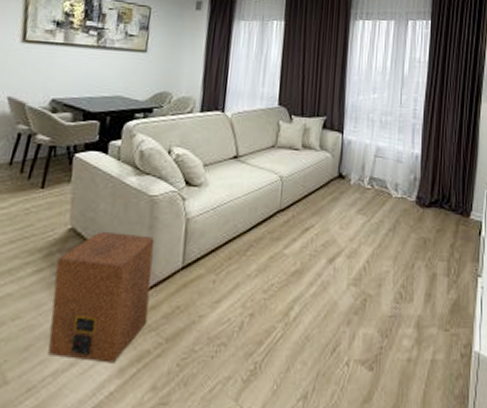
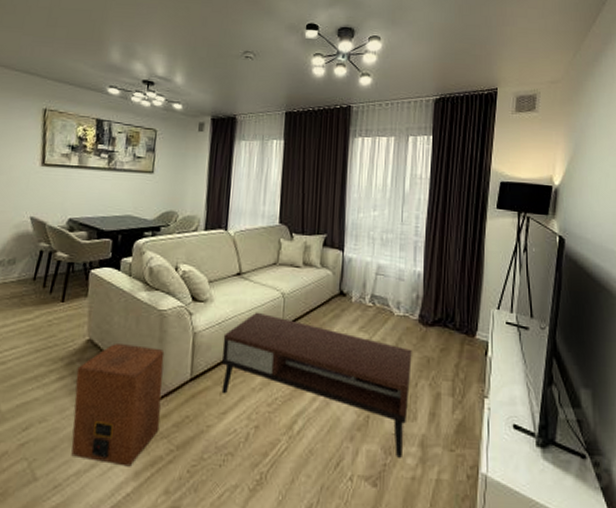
coffee table: none [215,196,409,340] -> present [221,312,412,458]

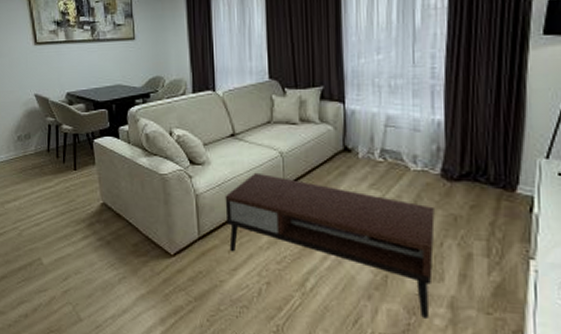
speaker: present [71,344,165,467] -> none [97,206,177,314]

